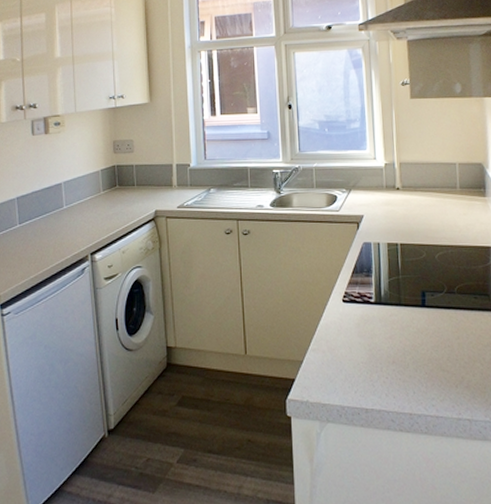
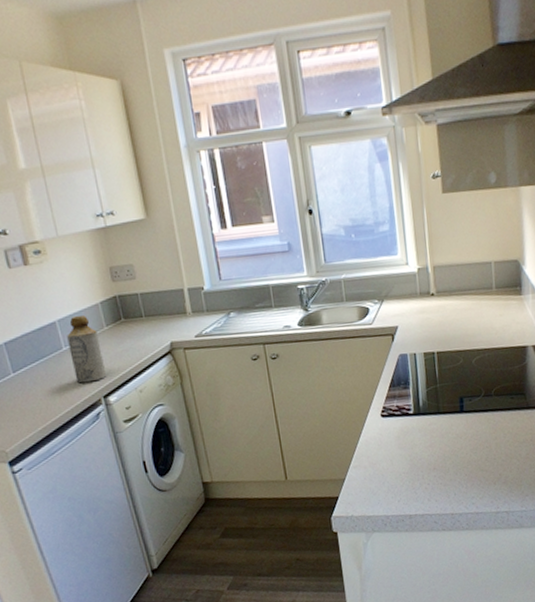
bottle: none [69,179,97,239] -> present [67,314,107,383]

